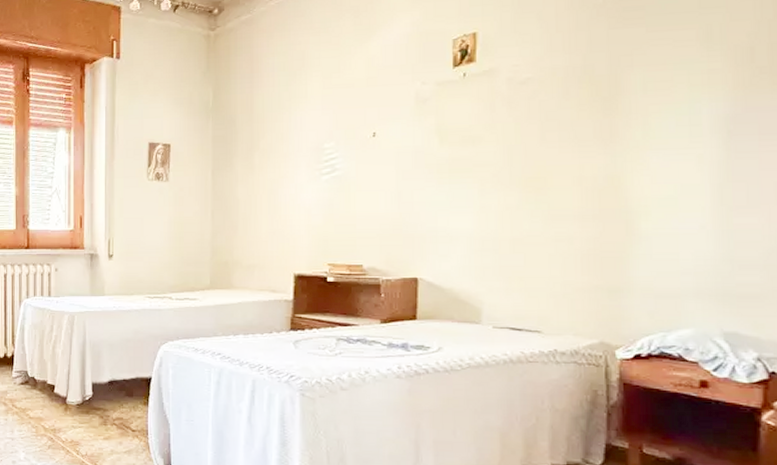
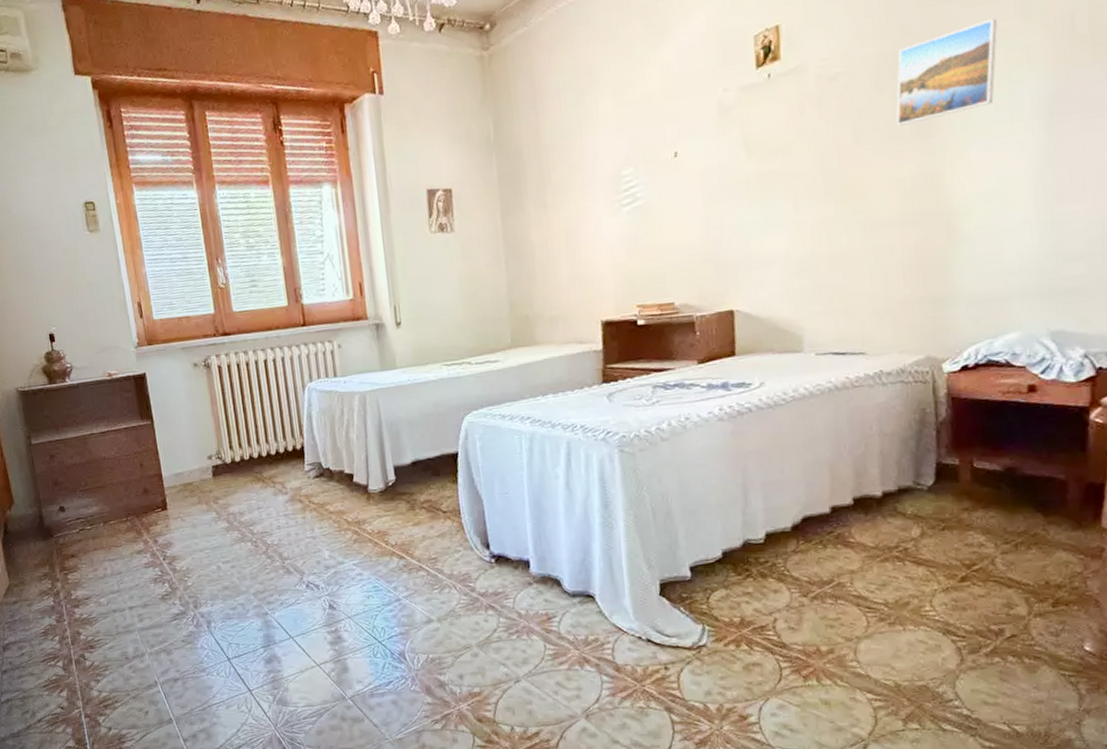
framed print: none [580,44,680,129] -> present [896,18,997,126]

